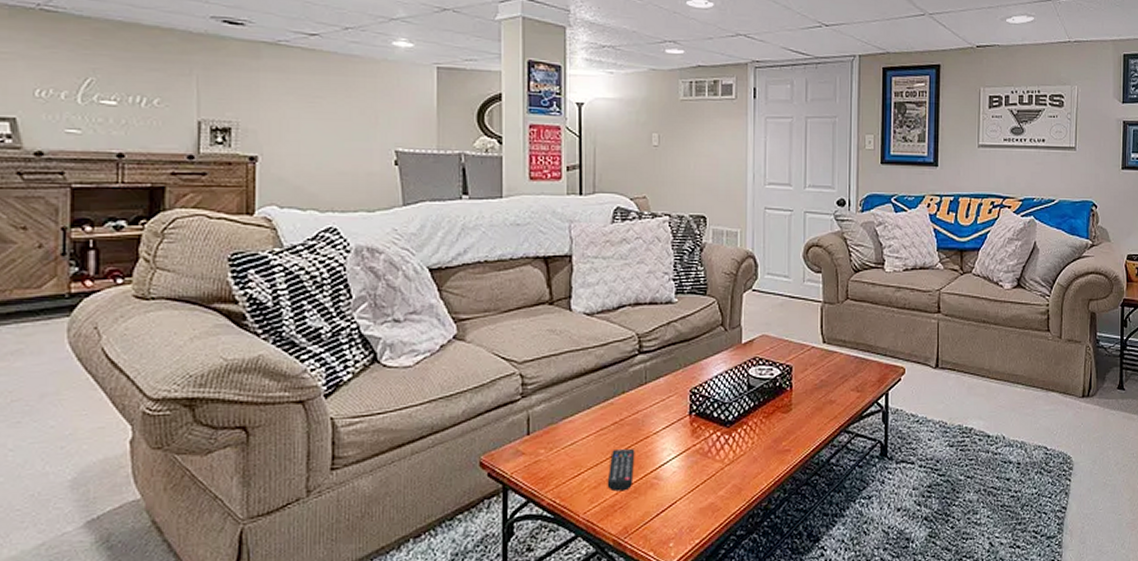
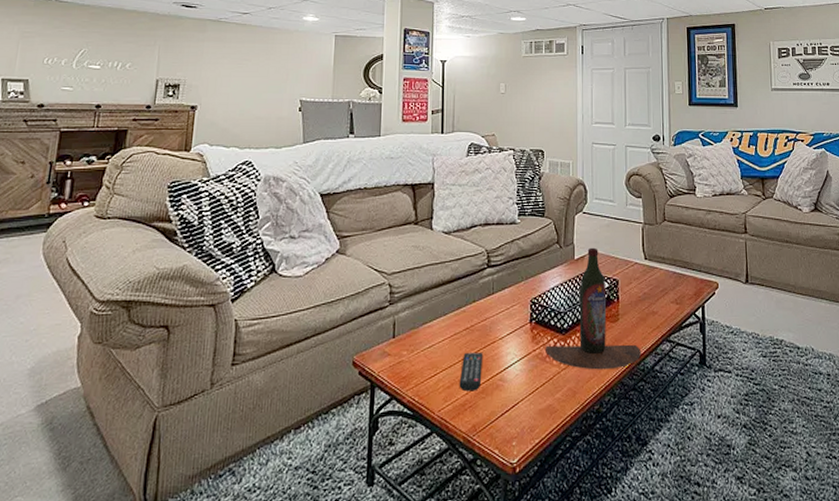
beer bottle: none [707,330,815,465] -> present [546,247,641,370]

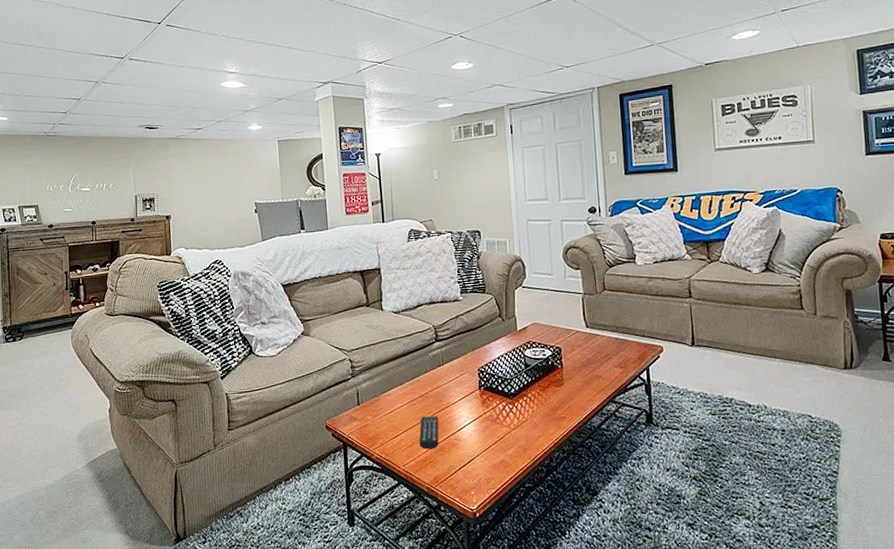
beer bottle: present [546,247,641,370] -> none [495,319,587,430]

